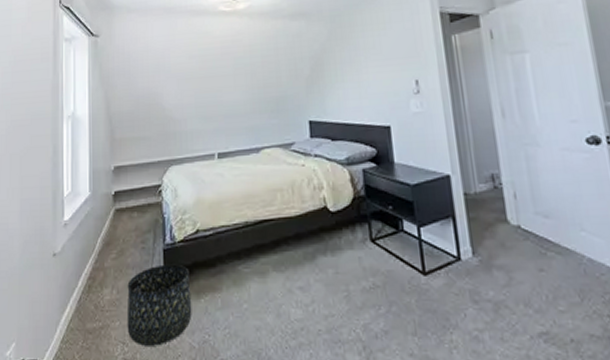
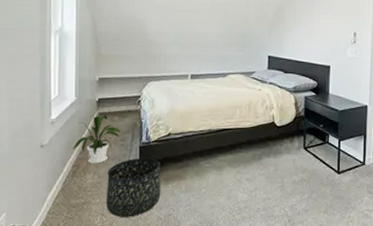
house plant: none [88,212,140,275] -> present [73,115,120,164]

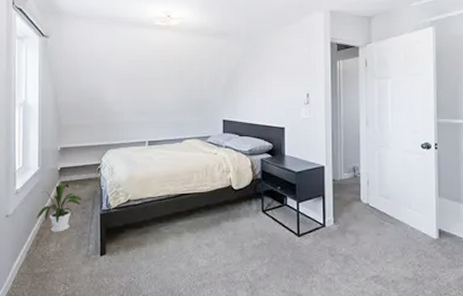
basket: present [106,158,161,217] -> none [68,225,122,286]

